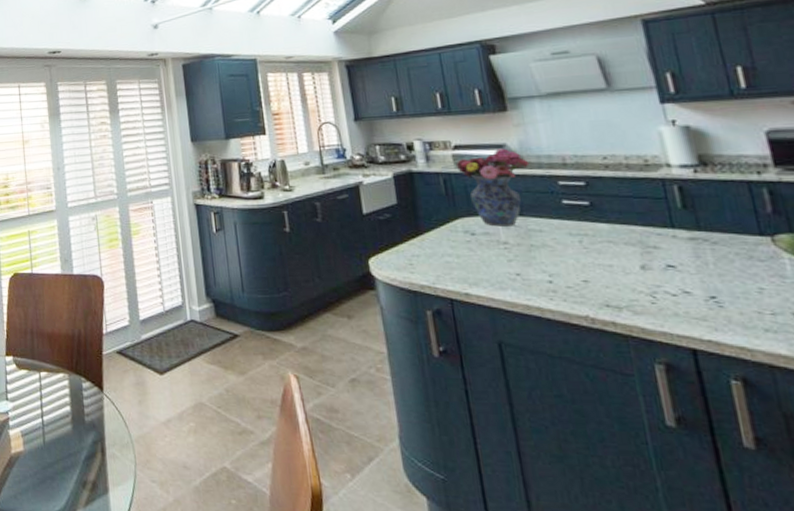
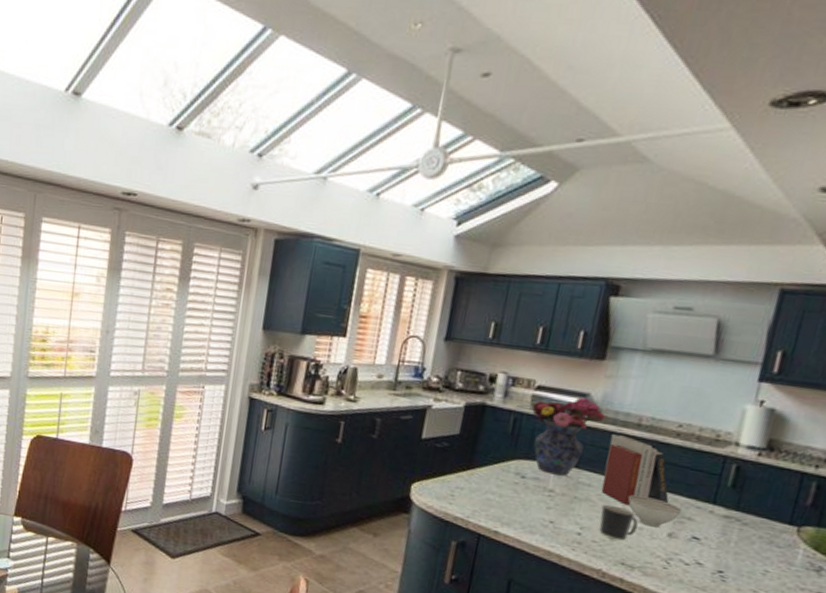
books: none [542,176,627,245] -> present [601,434,669,506]
mug: none [561,246,607,283] -> present [599,504,638,542]
bowl: none [583,232,644,262] -> present [627,494,683,528]

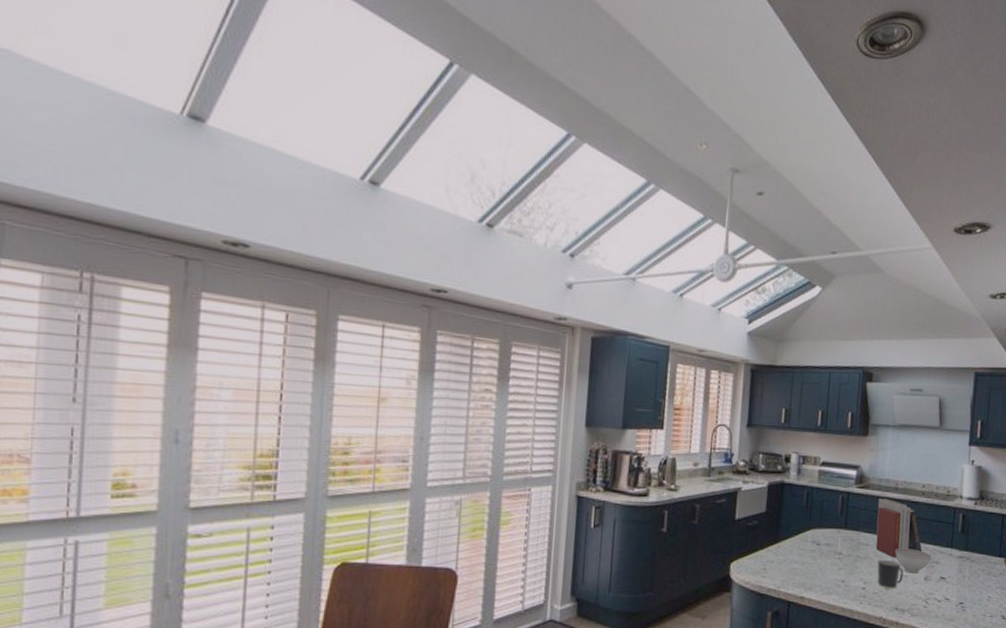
flower arrangement: present [531,397,606,476] -> none [819,469,873,539]

